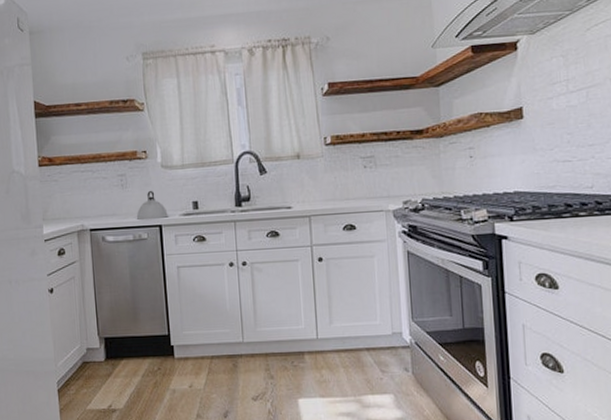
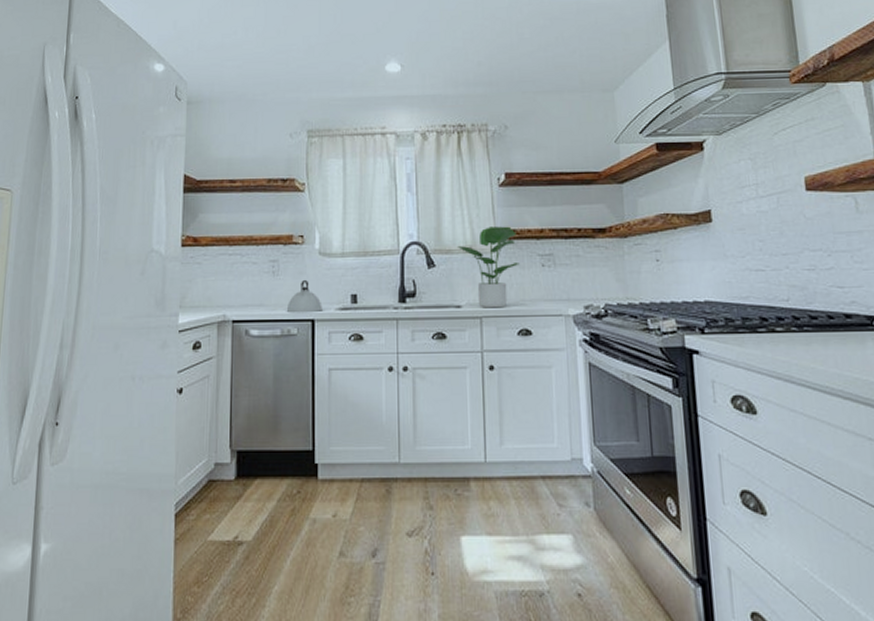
potted plant: none [285,132,343,208] -> present [456,226,520,308]

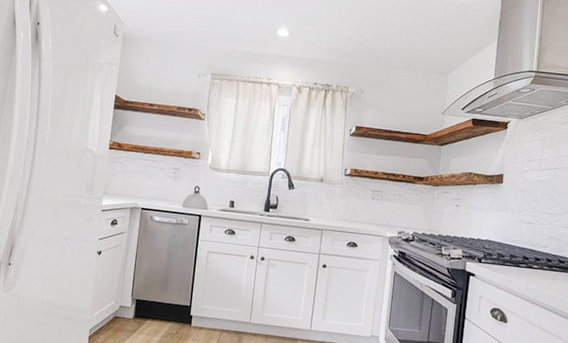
potted plant: present [456,226,520,308] -> none [312,165,357,225]

